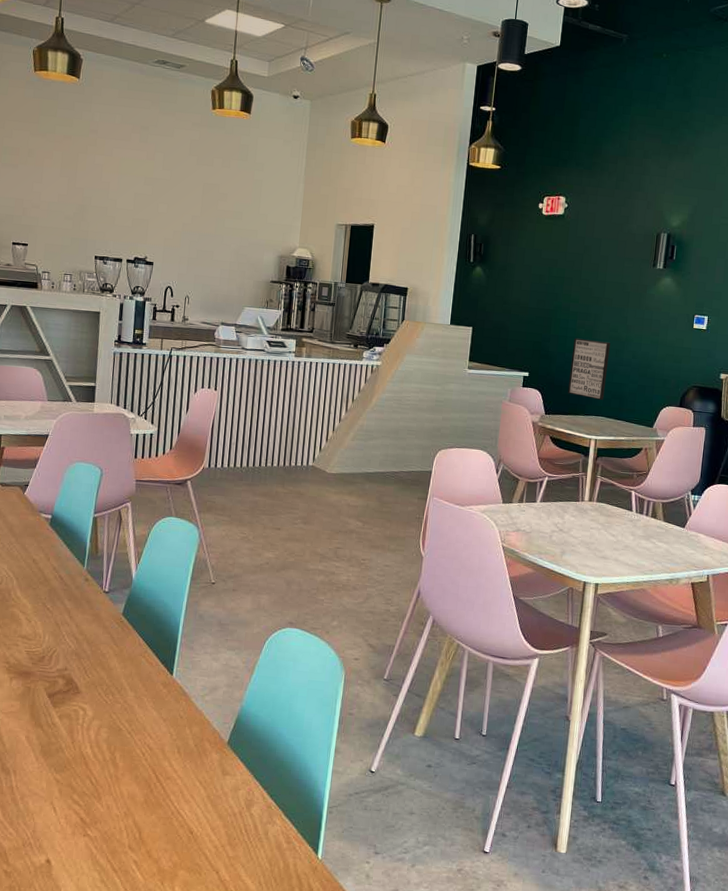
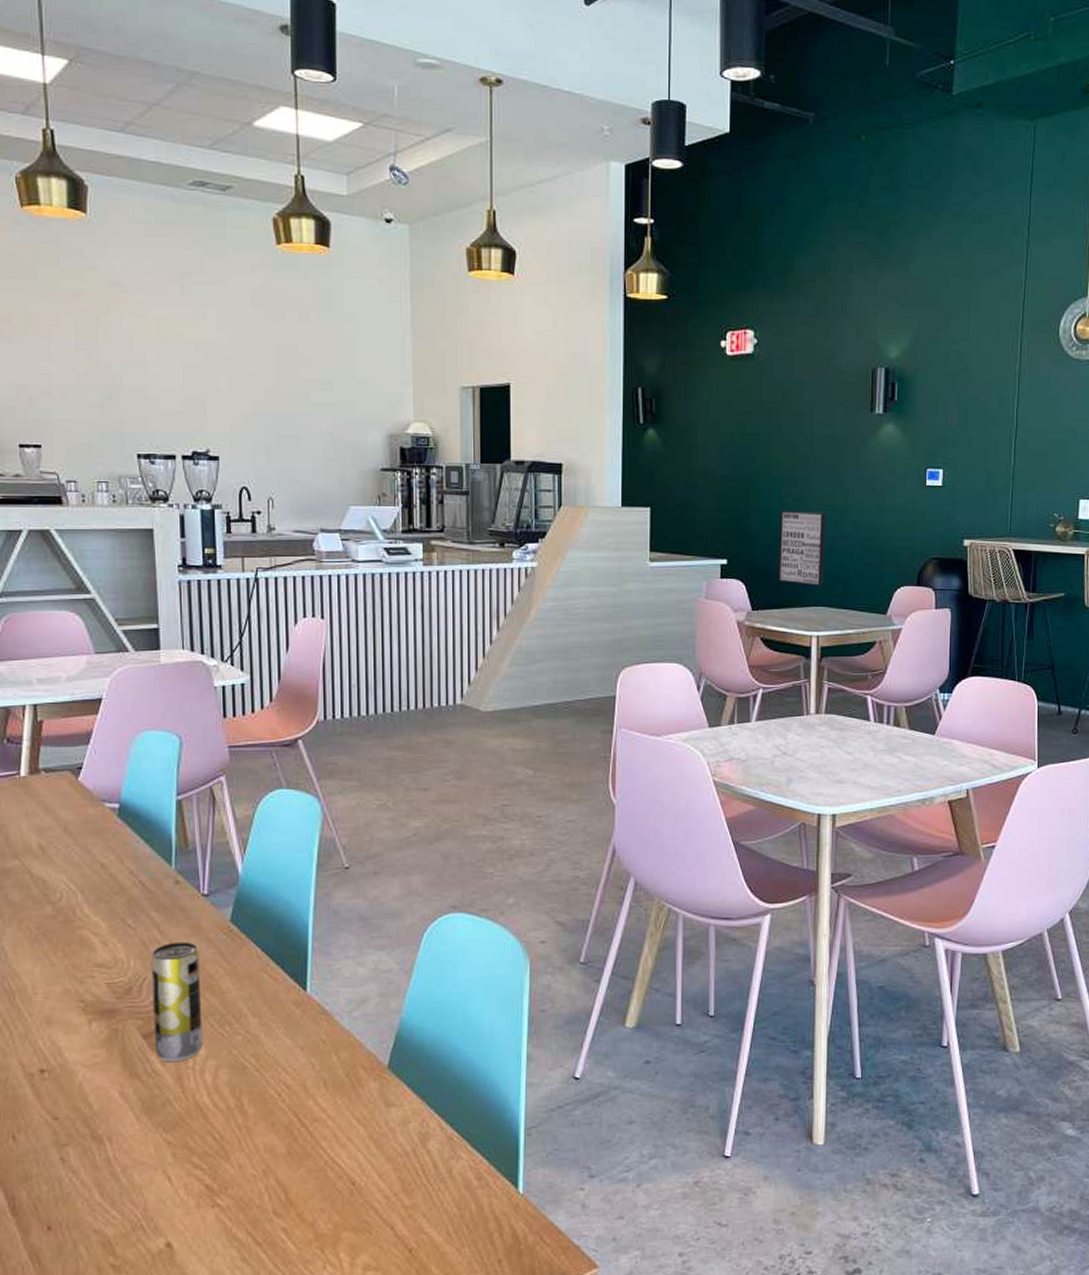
beverage can: none [55,625,97,719] -> present [151,941,203,1062]

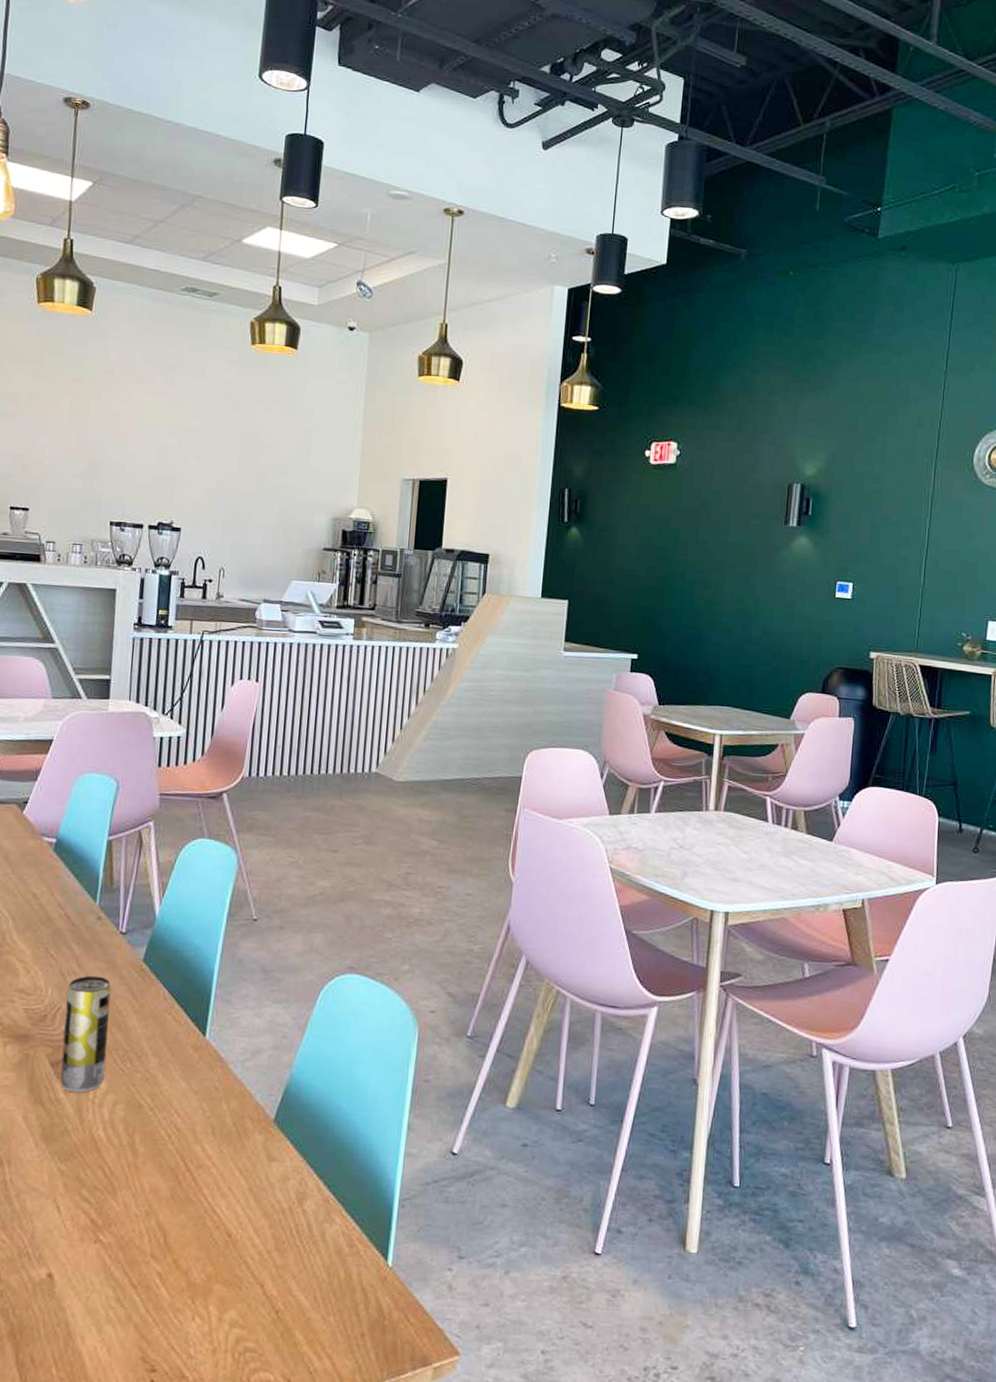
wall art: present [777,510,826,586] -> none [685,611,736,686]

